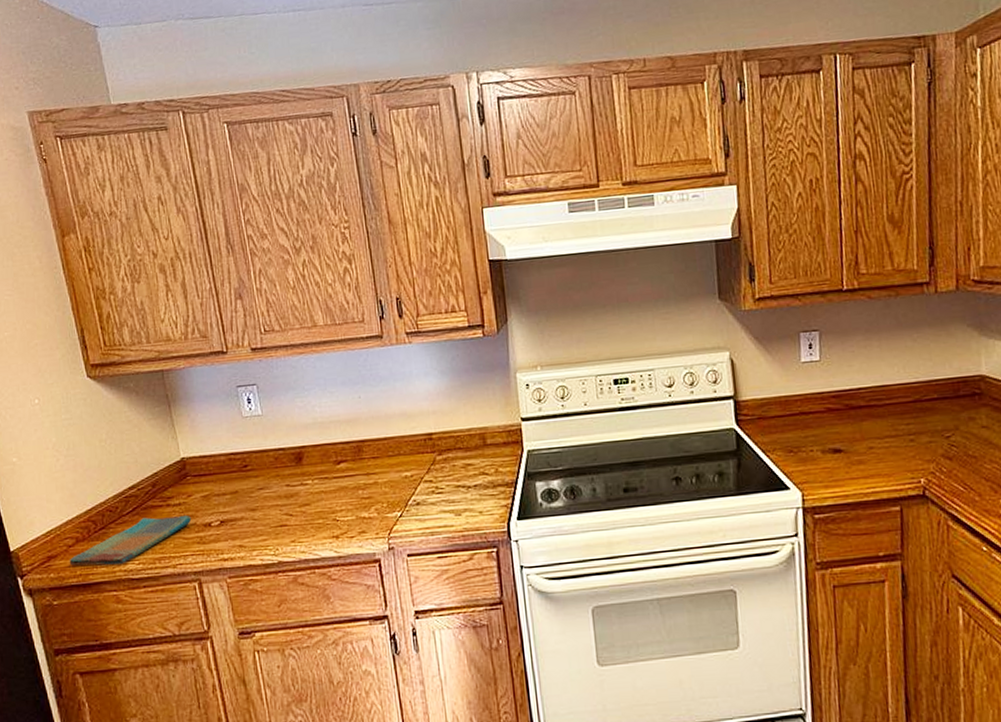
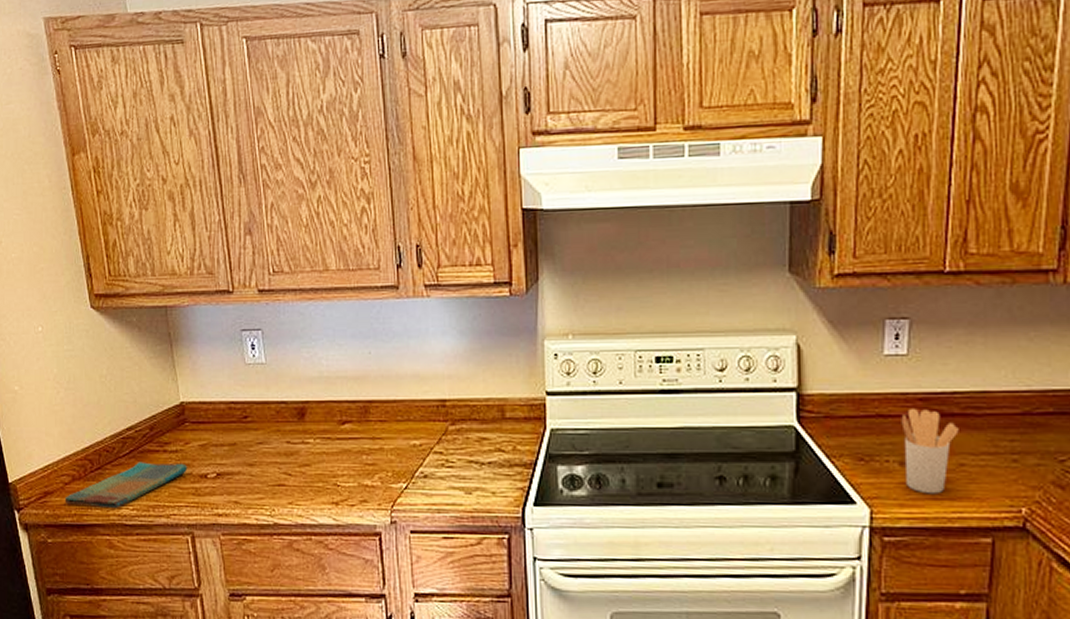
utensil holder: none [819,404,866,475] -> present [901,407,959,495]

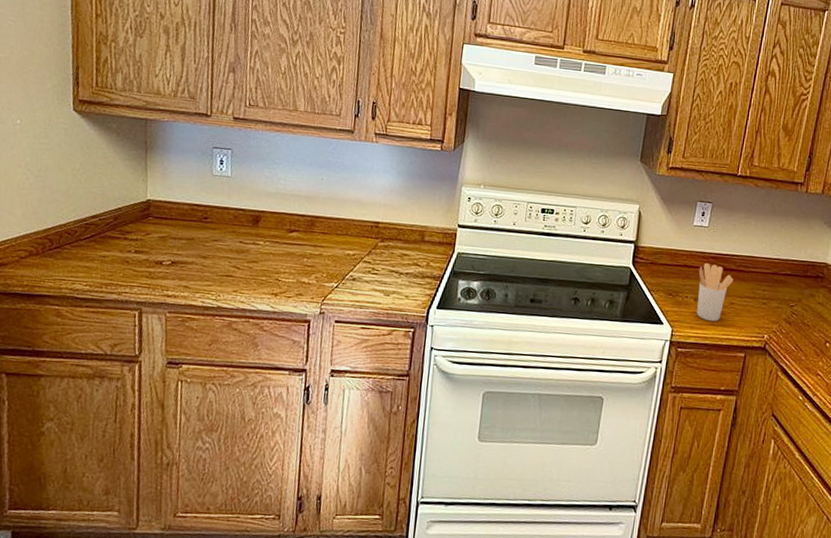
dish towel: present [64,462,188,508] -> none [18,245,146,283]

